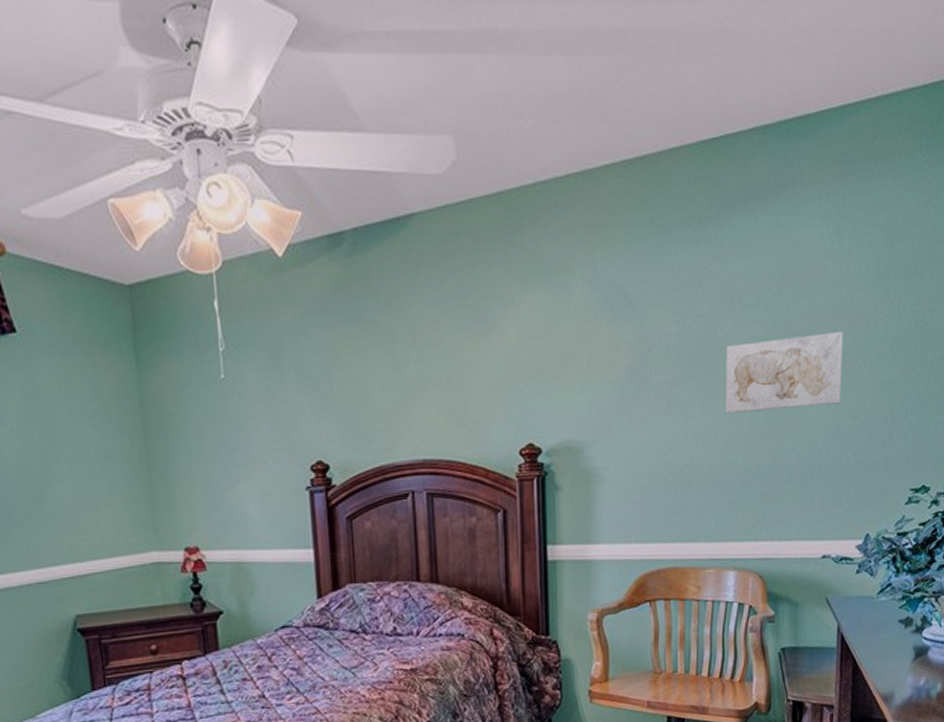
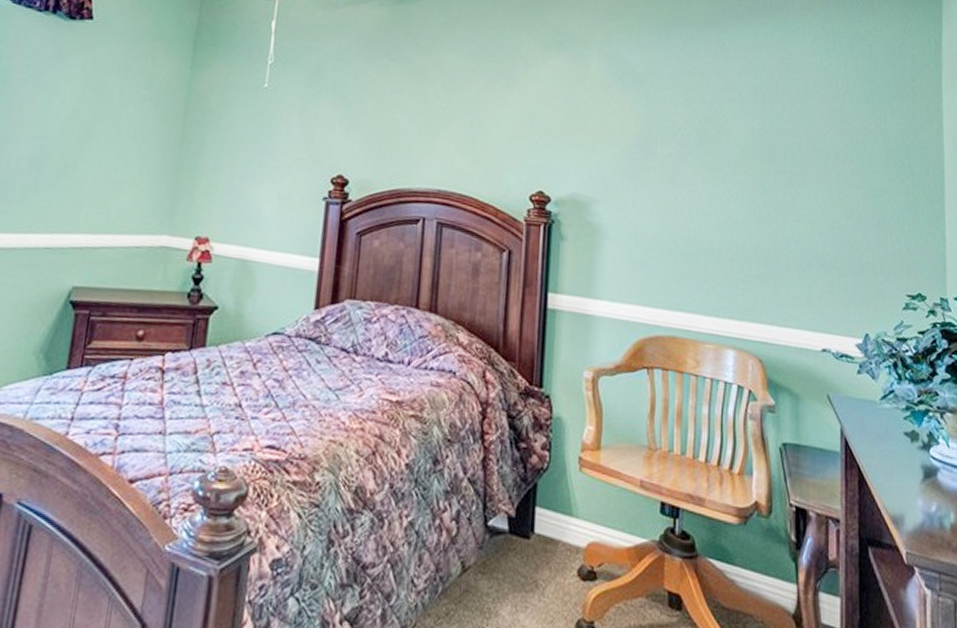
wall art: present [725,332,844,414] -> none [726,132,835,201]

